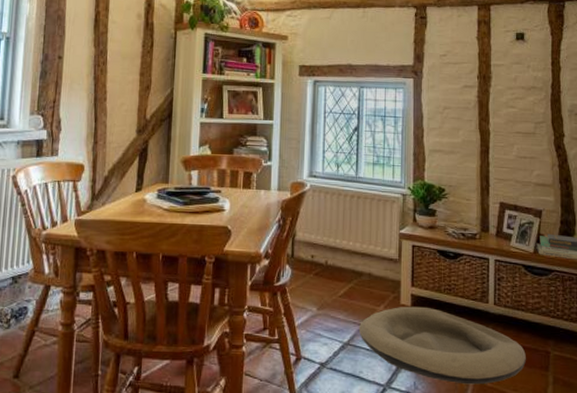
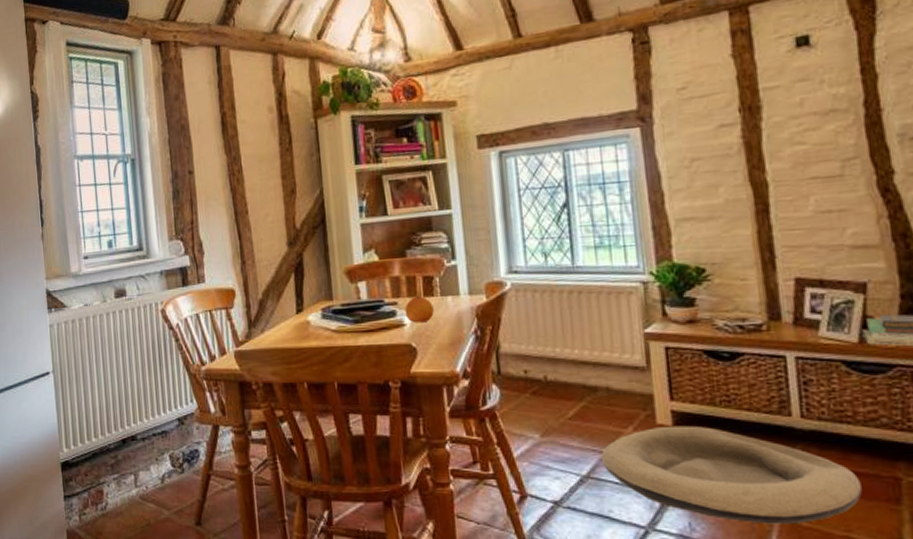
fruit: none [226,186,249,210] -> present [405,295,434,323]

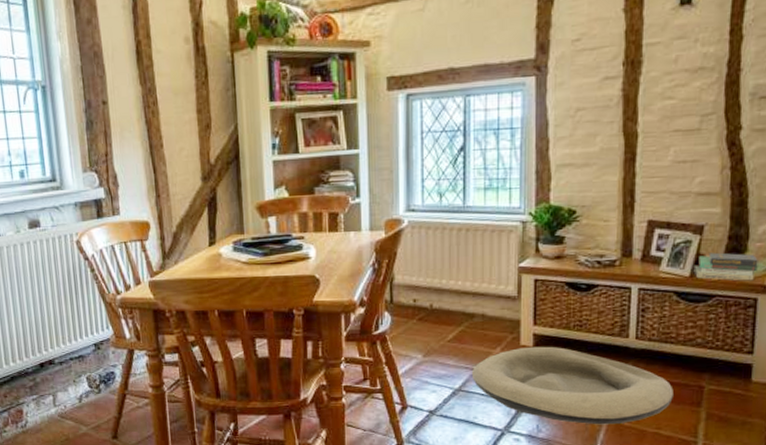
fruit: present [405,295,434,323] -> none [311,230,337,256]

